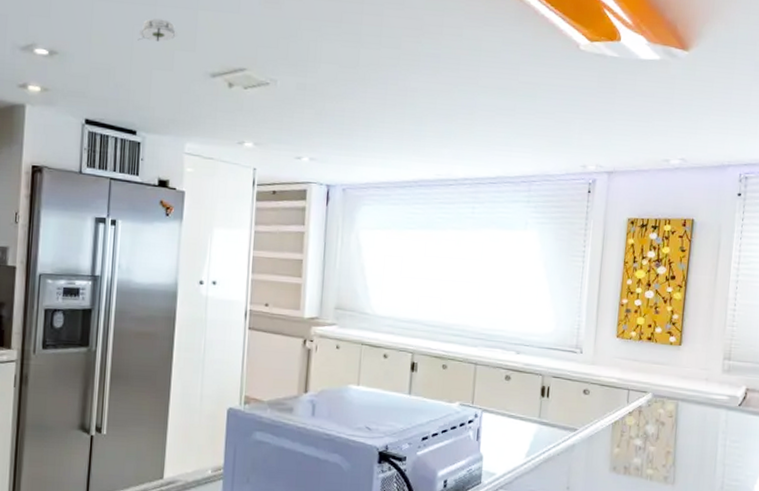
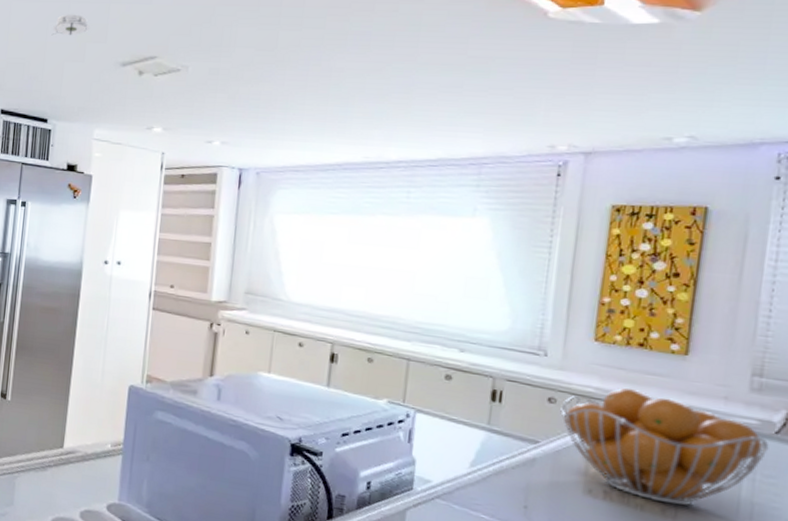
fruit basket: none [592,376,735,473] -> present [560,388,770,506]

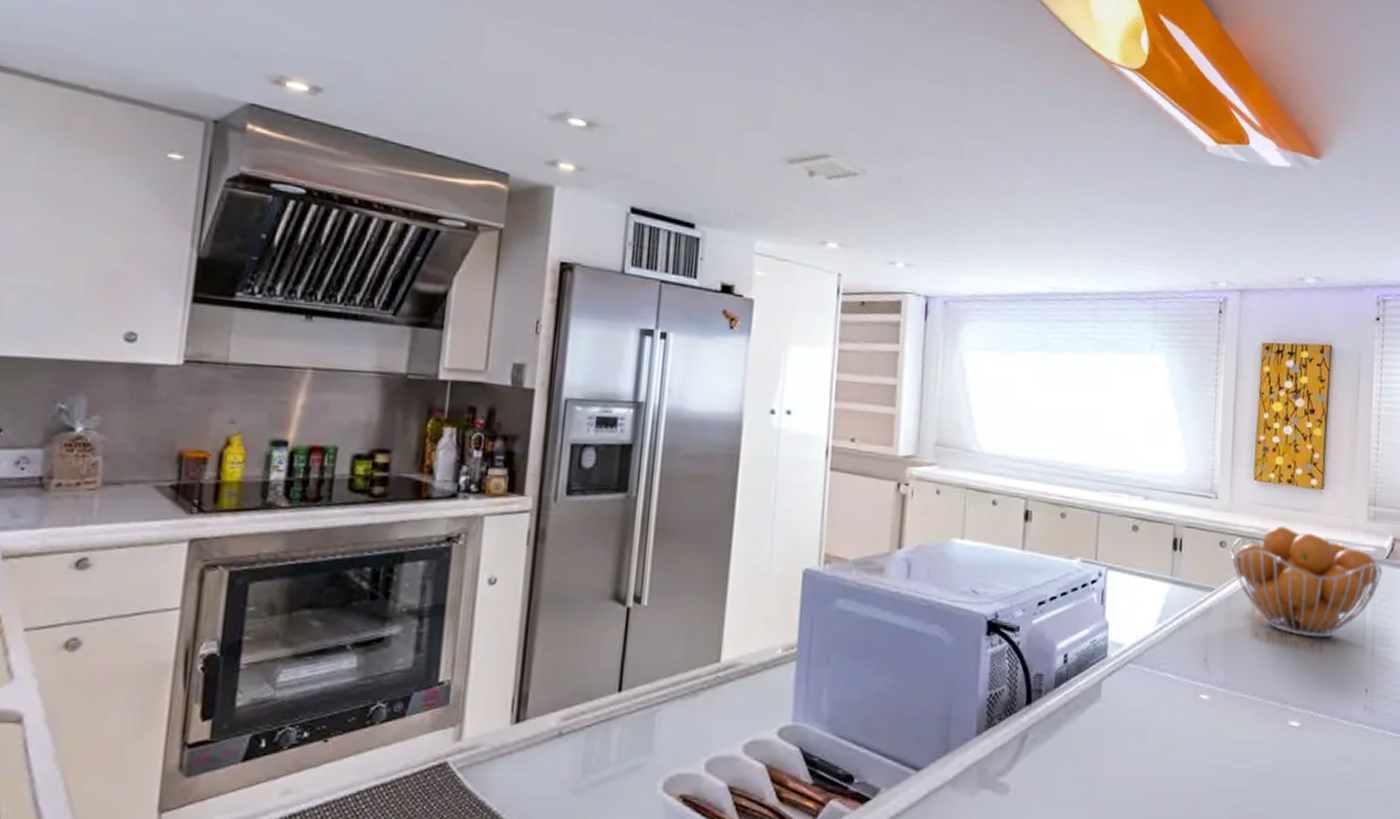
smoke detector: present [51,14,90,36] -> none [699,90,748,119]

